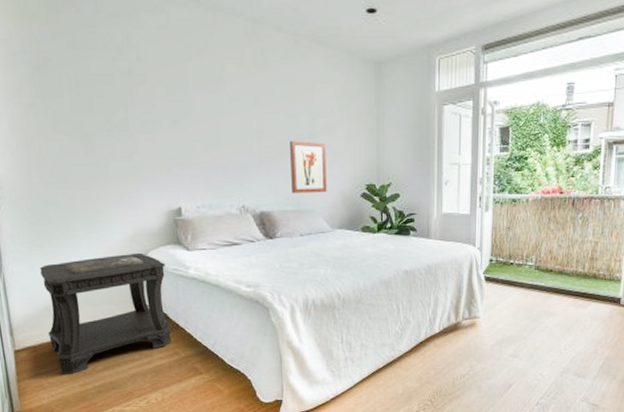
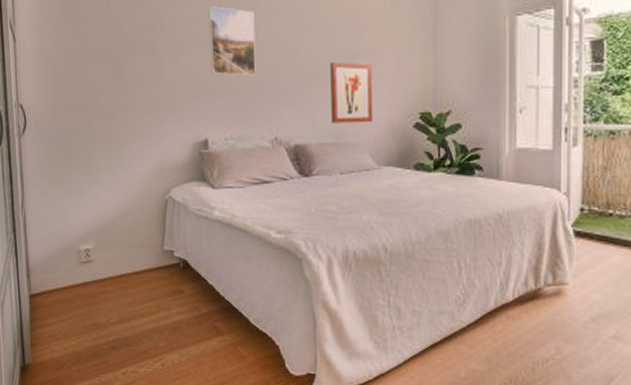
side table: present [40,252,172,374] -> none [60,189,192,325]
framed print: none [177,88,224,152] -> present [209,6,256,76]

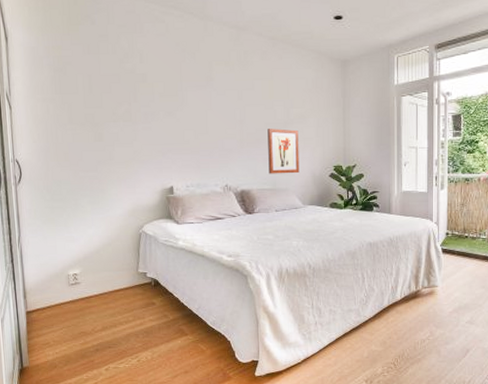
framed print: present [209,6,256,76] -> none [173,85,211,139]

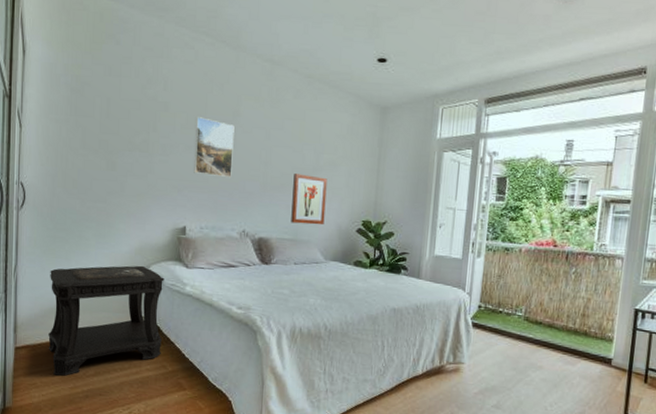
side table: none [52,226,162,334] -> present [48,265,165,376]
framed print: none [173,85,211,139] -> present [194,117,235,178]

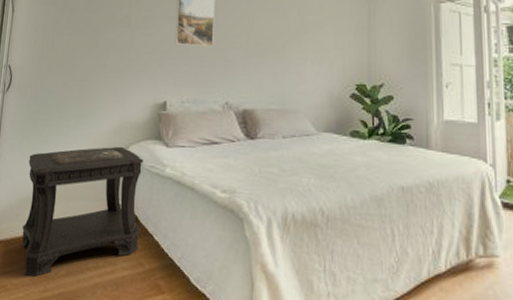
wall art: present [291,174,327,225] -> none [277,38,314,92]

